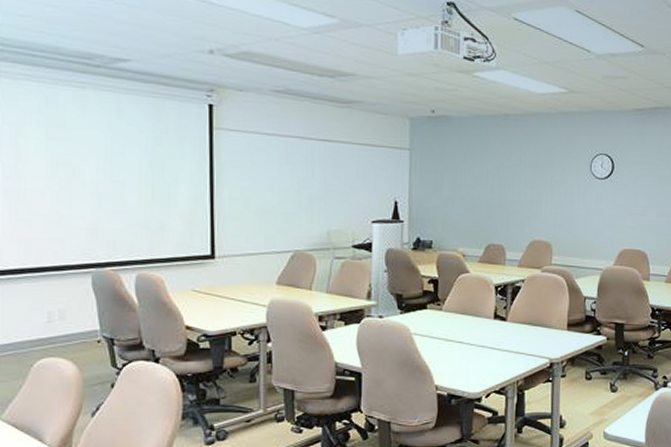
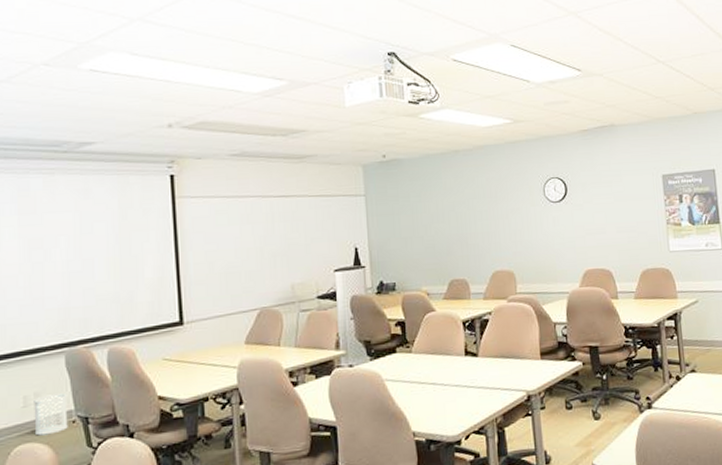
wastebasket: none [58,313,93,352] -> present [34,393,68,436]

